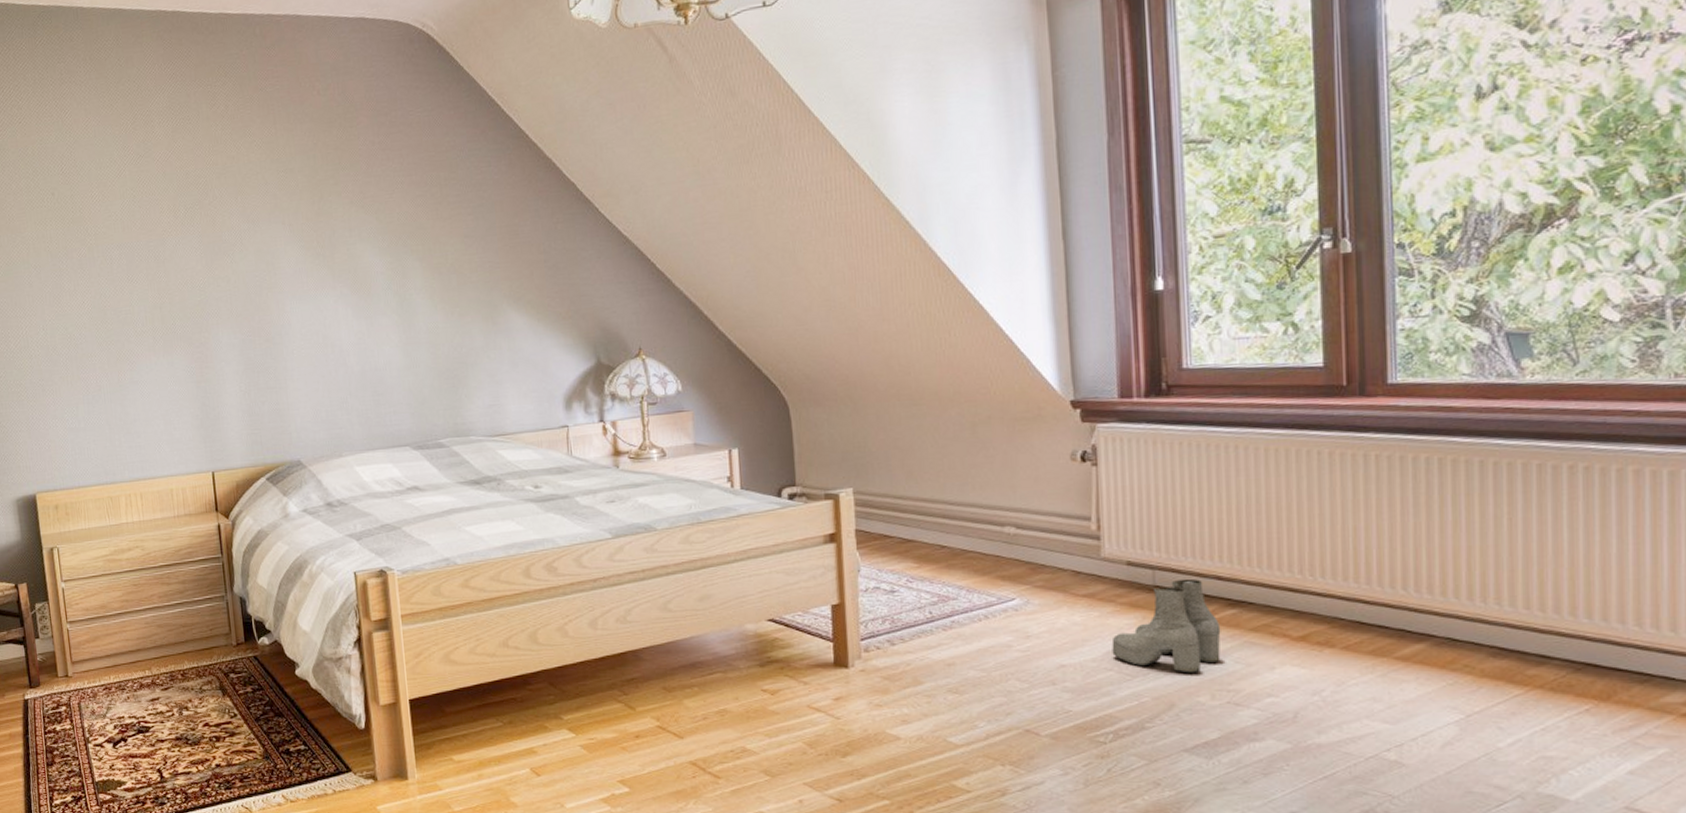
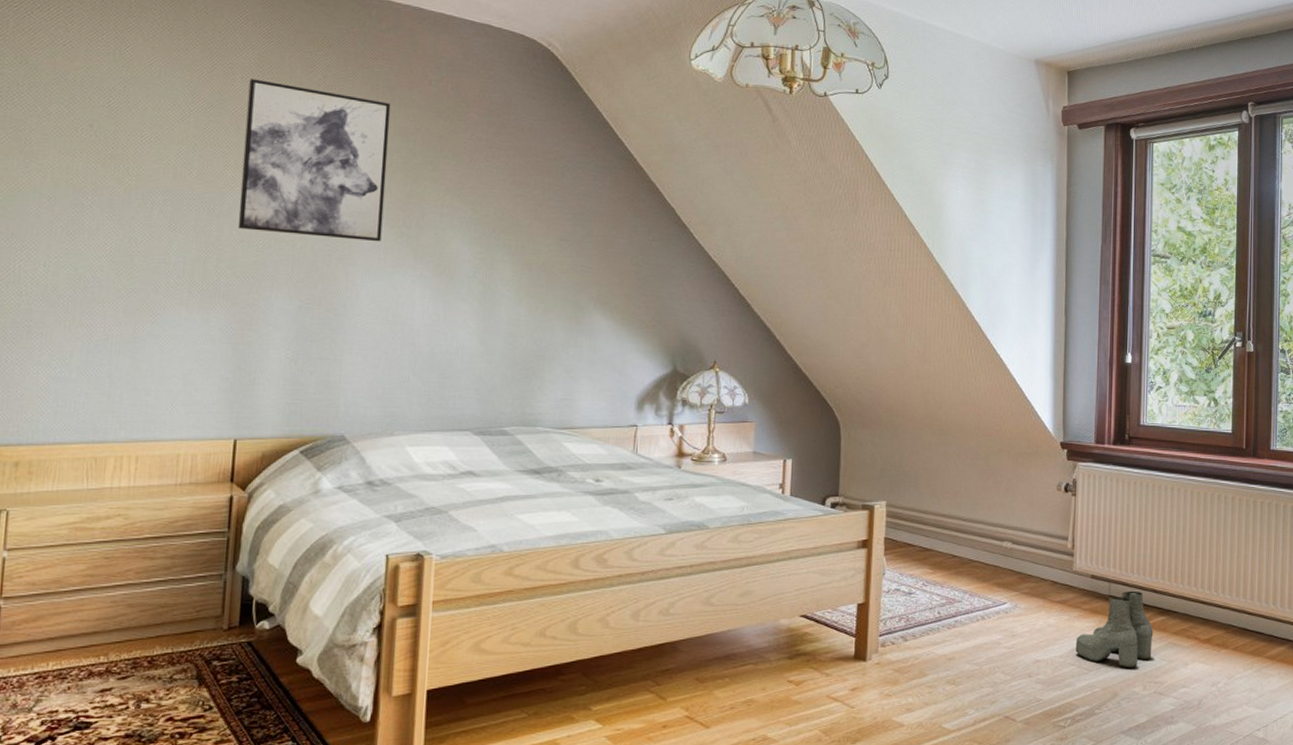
wall art: none [165,121,301,272] -> present [237,79,391,242]

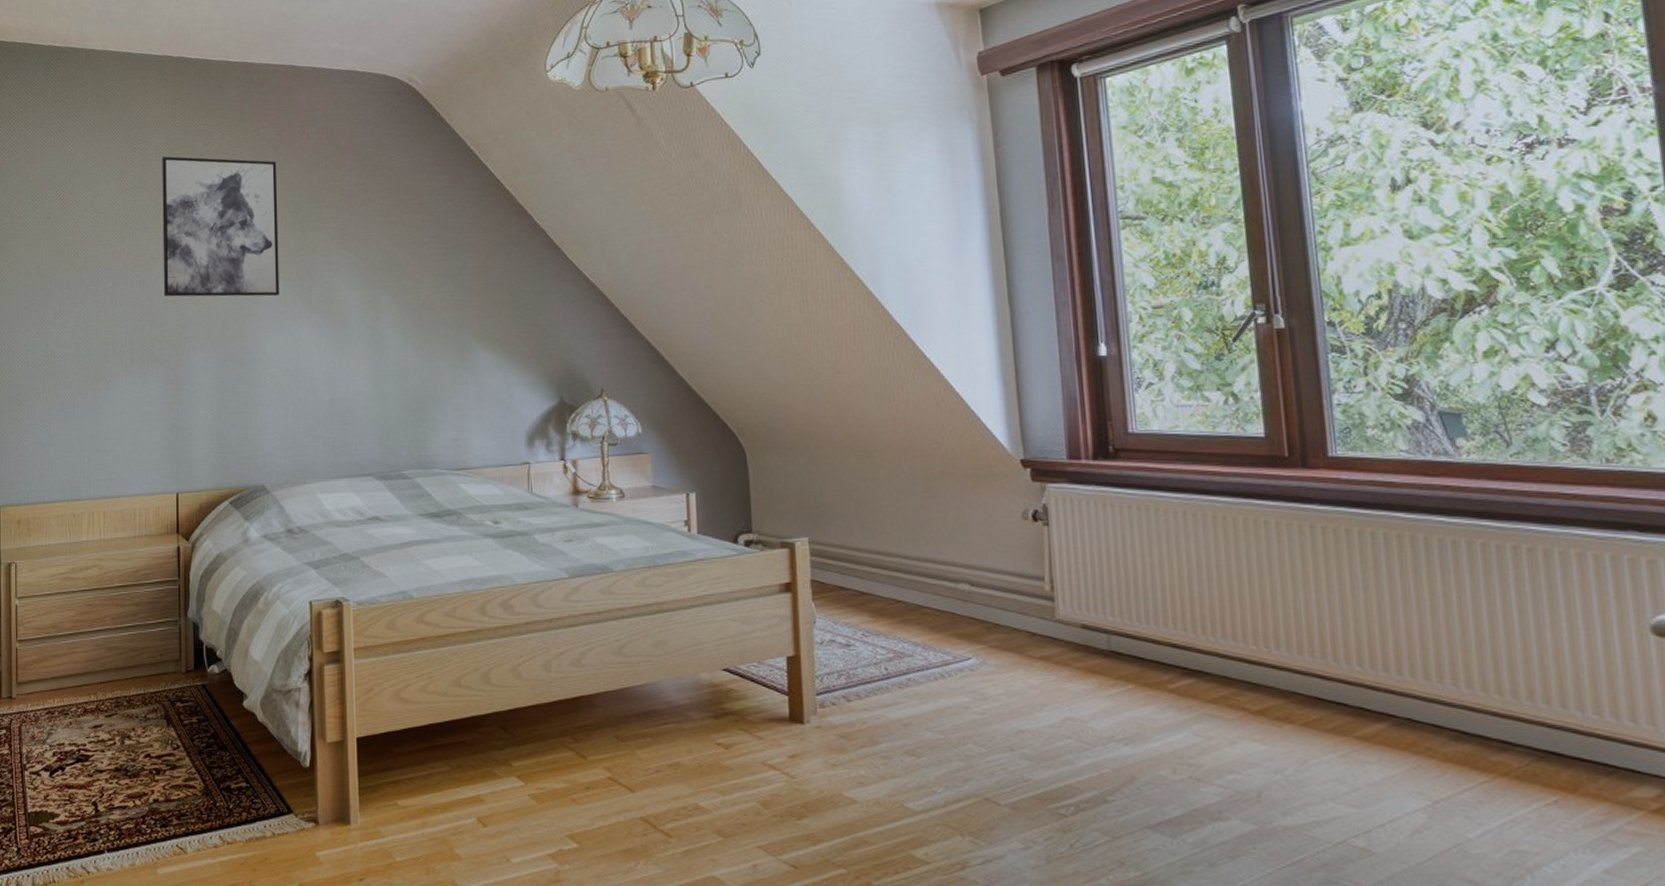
boots: present [1075,591,1153,668] -> none [1069,645,1180,745]

